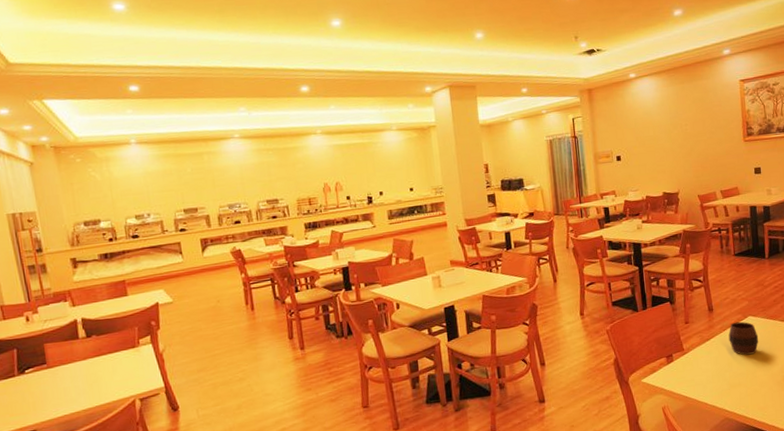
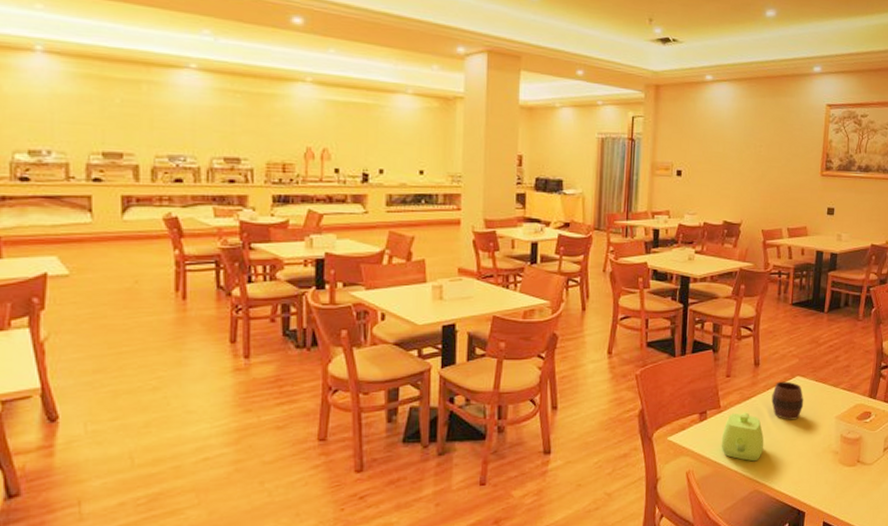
teapot: none [688,352,728,394] -> present [721,412,764,462]

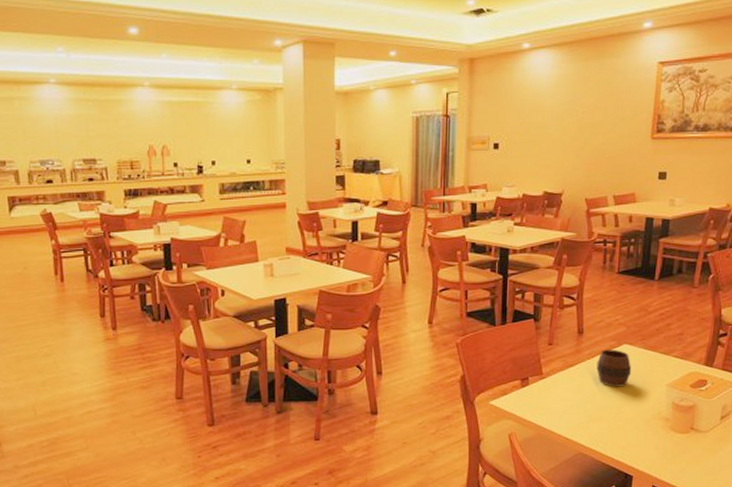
teapot: present [721,412,764,462] -> none [543,379,589,426]

